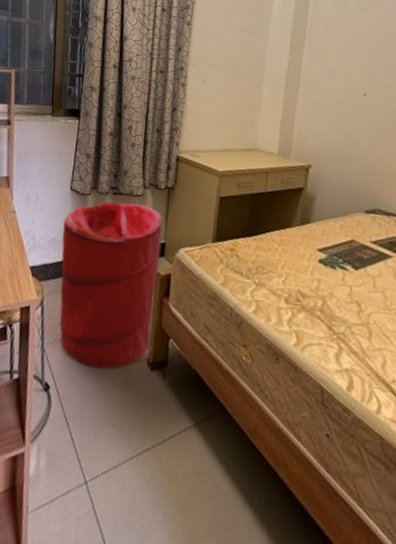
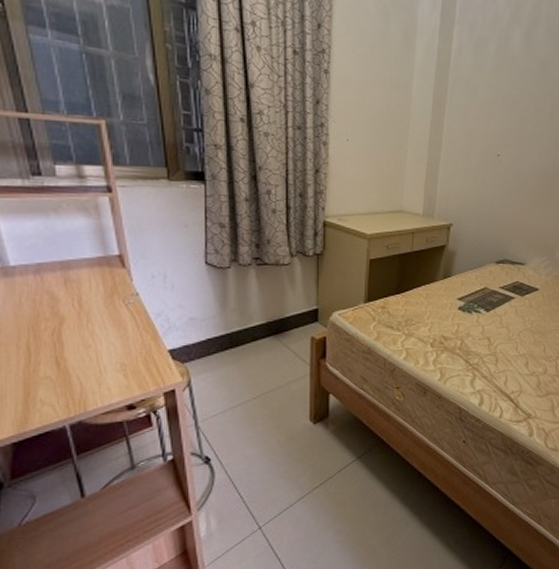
laundry hamper: present [59,201,163,370] -> none [202,272,314,434]

